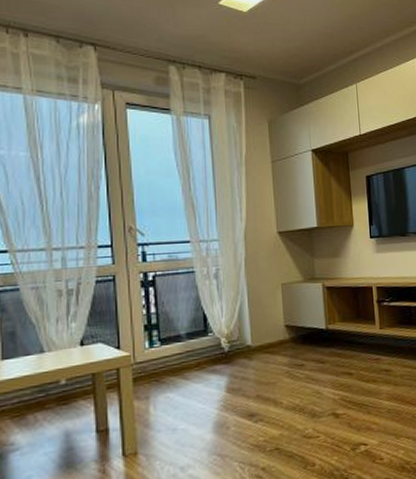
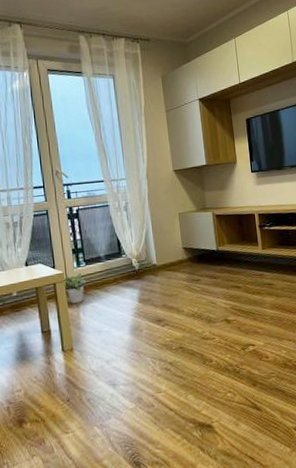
potted plant: none [130,354,161,394] -> present [63,272,87,304]

